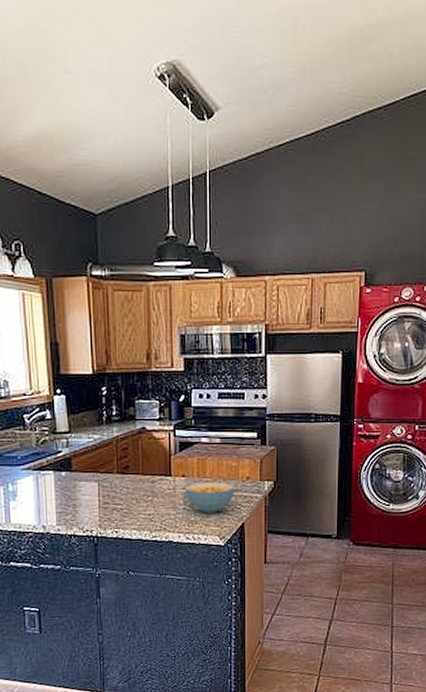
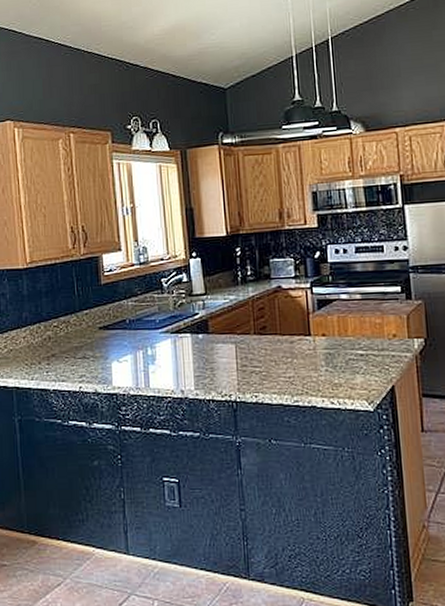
cereal bowl: present [185,482,234,513] -> none [326,341,381,375]

